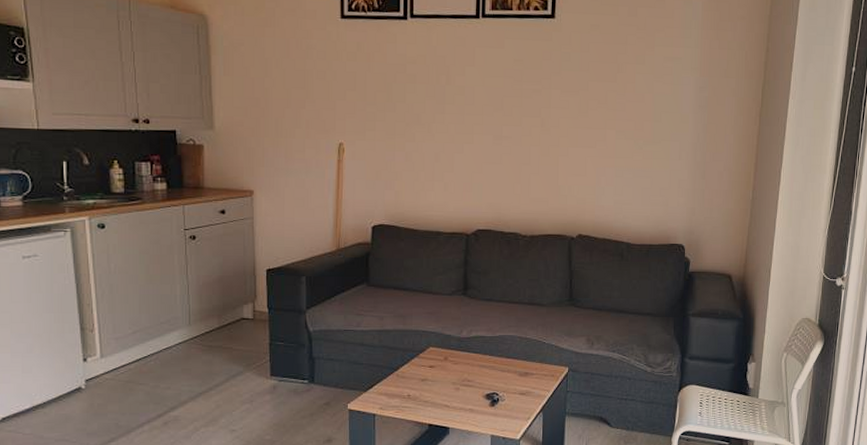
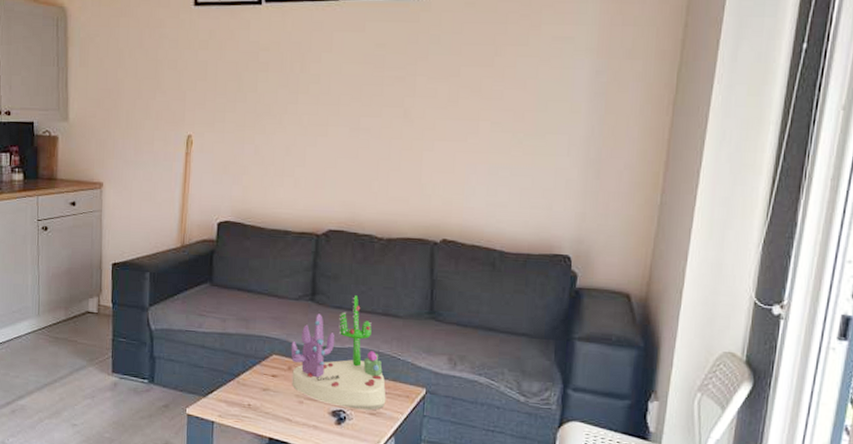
succulent planter: none [446,288,534,391] -> present [291,295,386,411]

